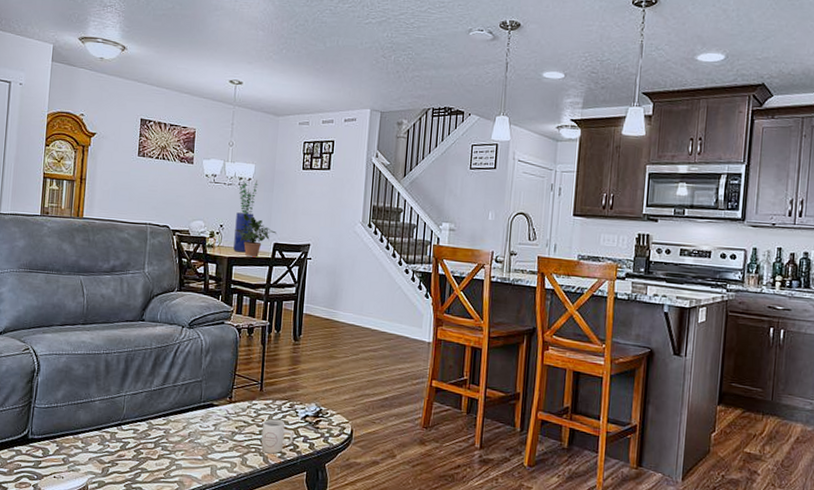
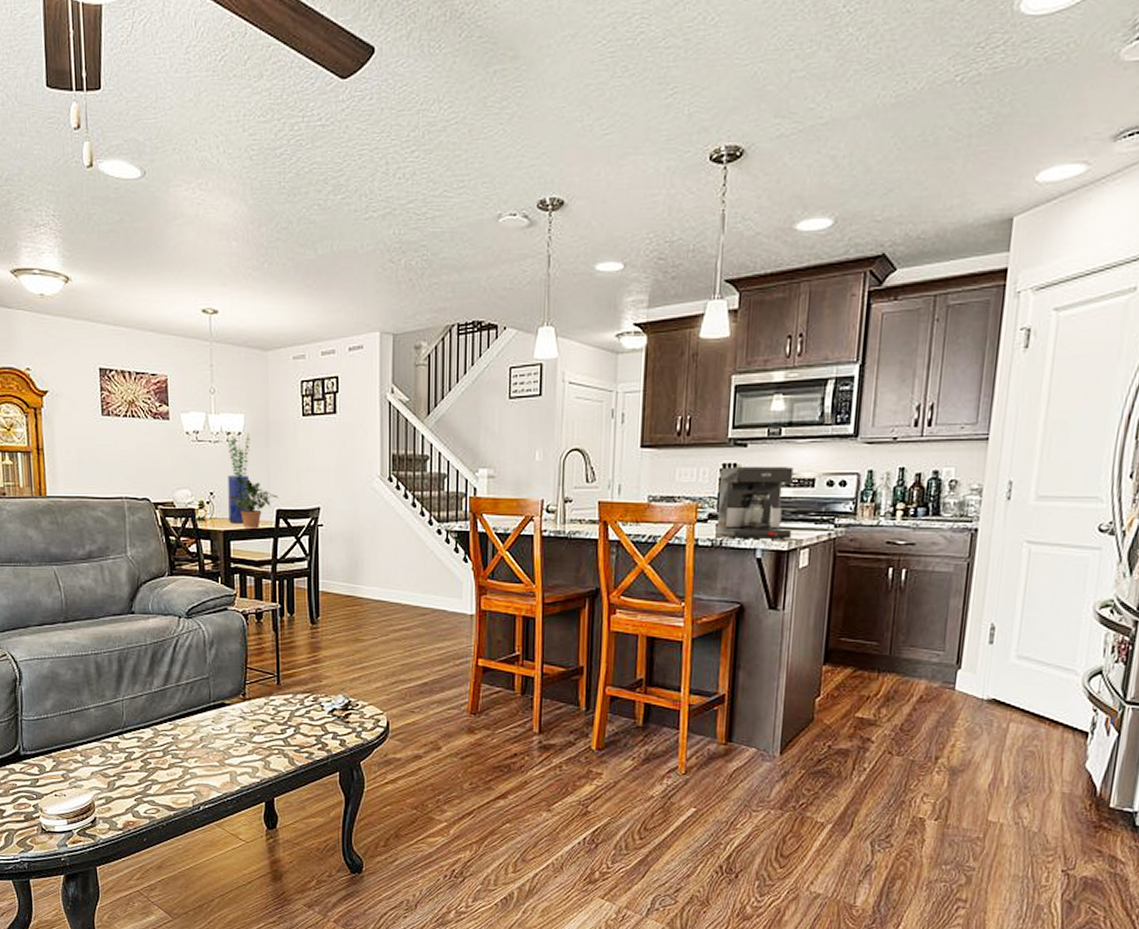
mug: present [261,419,294,454] -> none [283,715,322,755]
coffee maker: none [631,236,694,298] -> present [715,466,794,539]

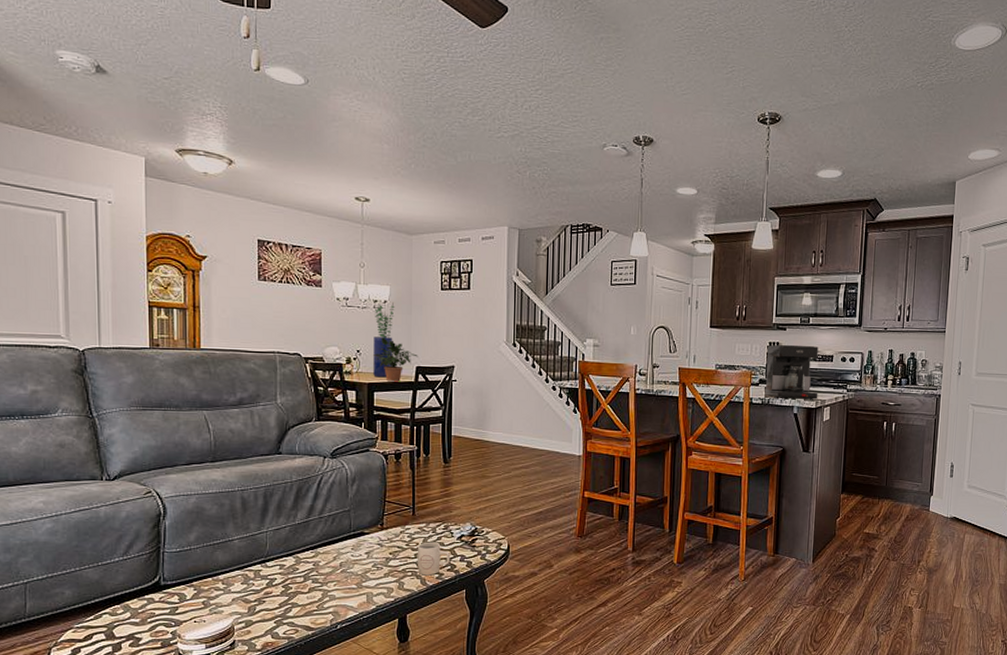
mug: none [283,715,322,755] -> present [417,542,451,576]

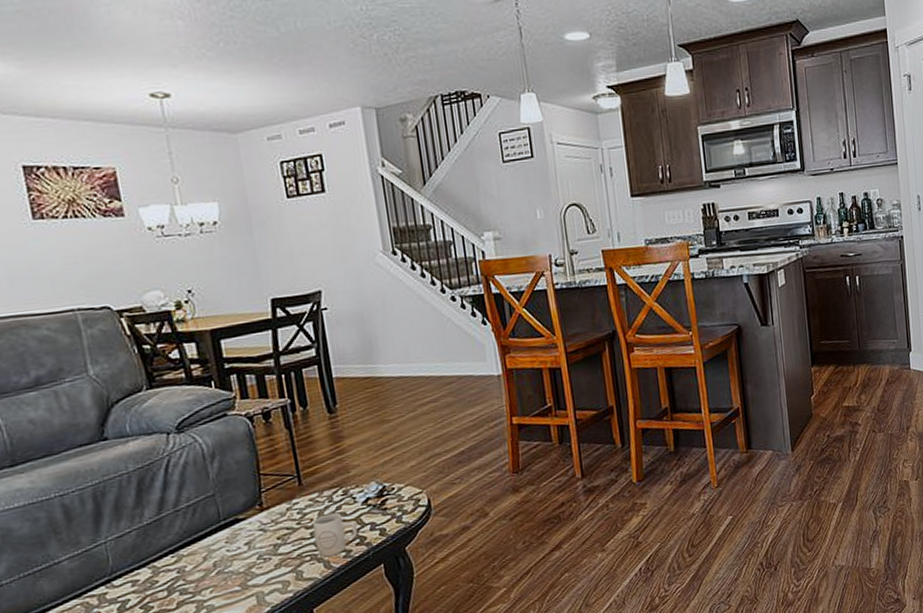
vase: present [373,303,395,378] -> none [202,223,238,321]
potted plant: present [373,337,419,382] -> none [211,268,273,324]
coffee maker: present [765,344,819,399] -> none [702,201,769,268]

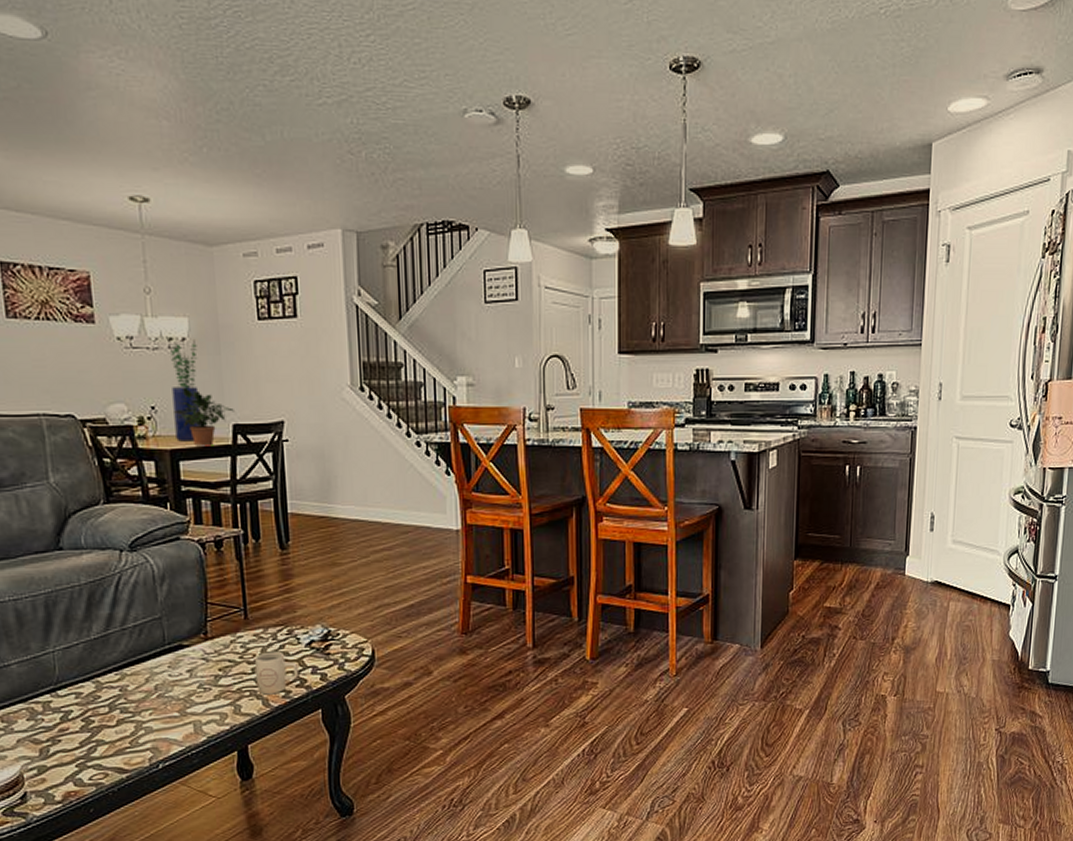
vase: none [202,223,238,321] -> present [170,340,200,442]
potted plant: none [211,268,273,324] -> present [174,387,236,447]

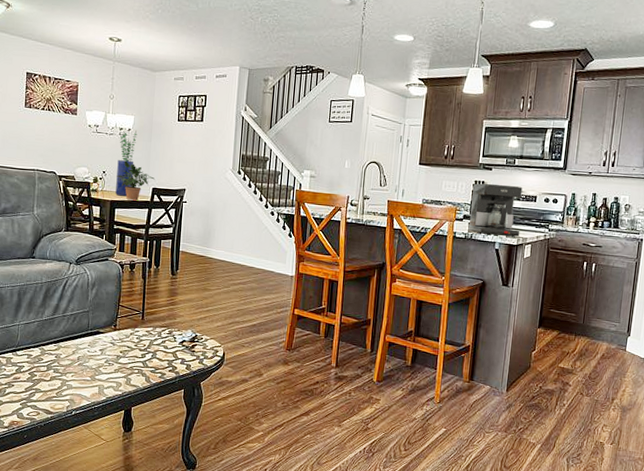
mug: present [254,651,300,695] -> none [143,344,173,375]
coffee maker: none [693,371,761,442] -> present [468,183,523,237]

